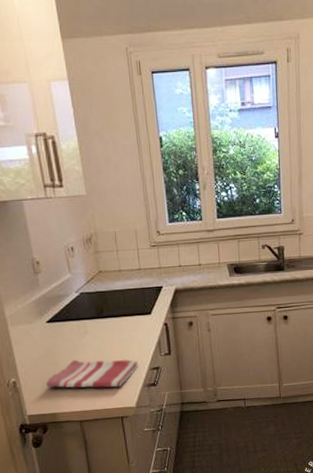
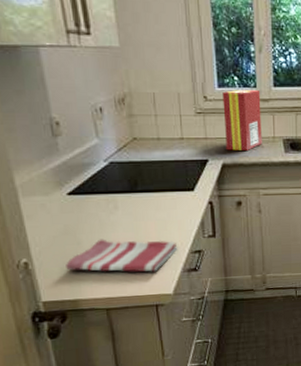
cereal box: none [173,223,209,277] -> present [222,90,262,151]

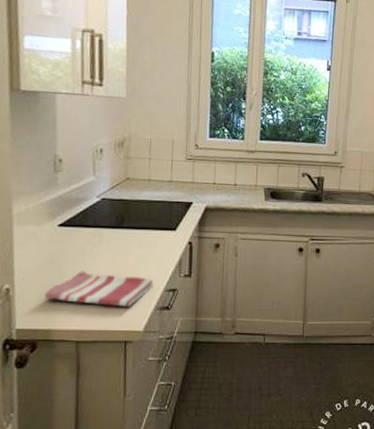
cereal box: present [222,90,262,151] -> none [210,141,247,196]

